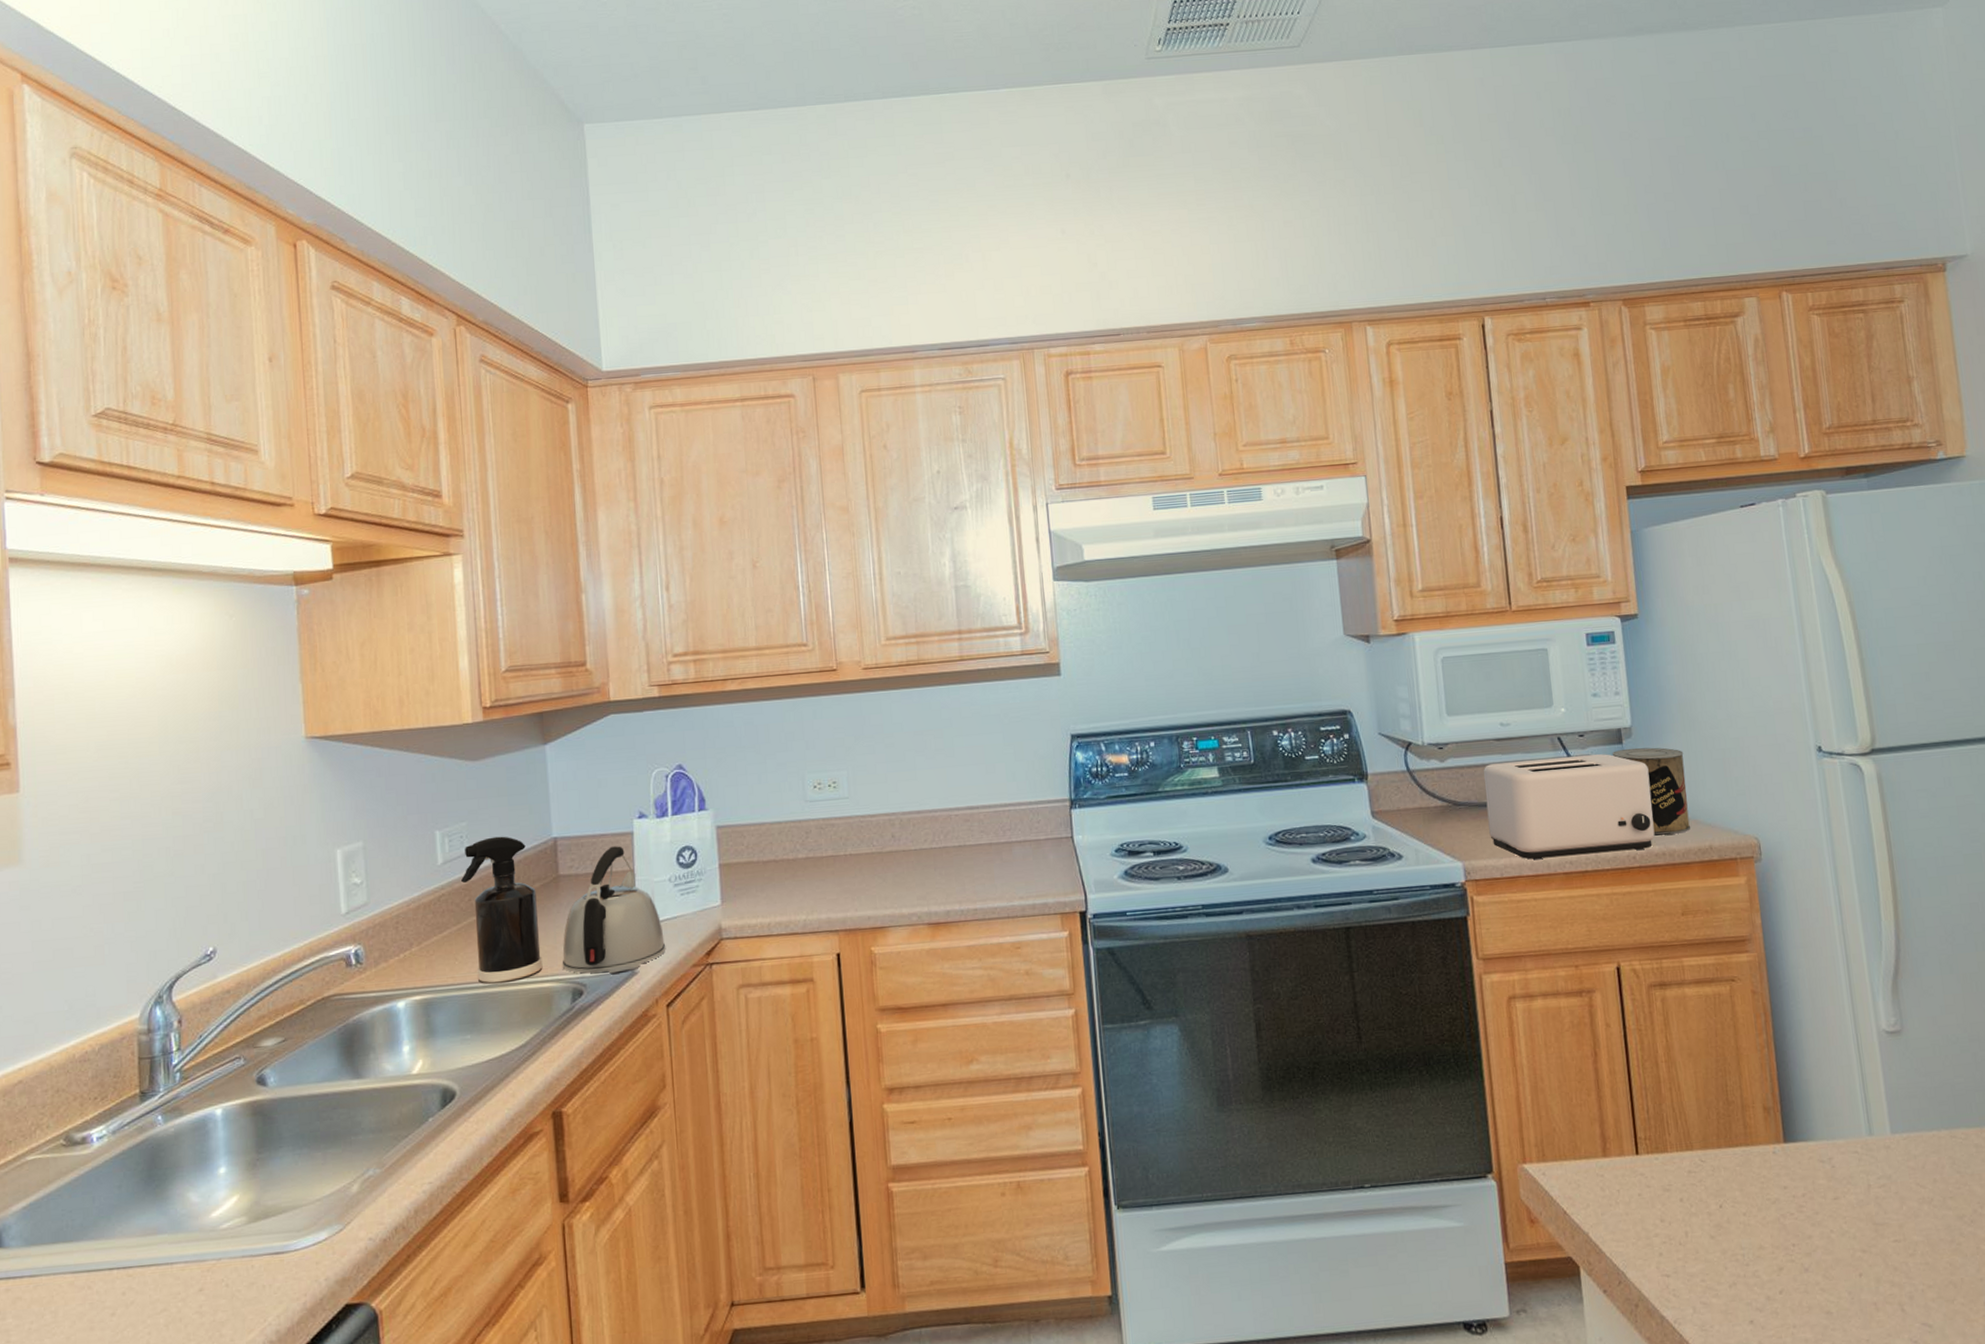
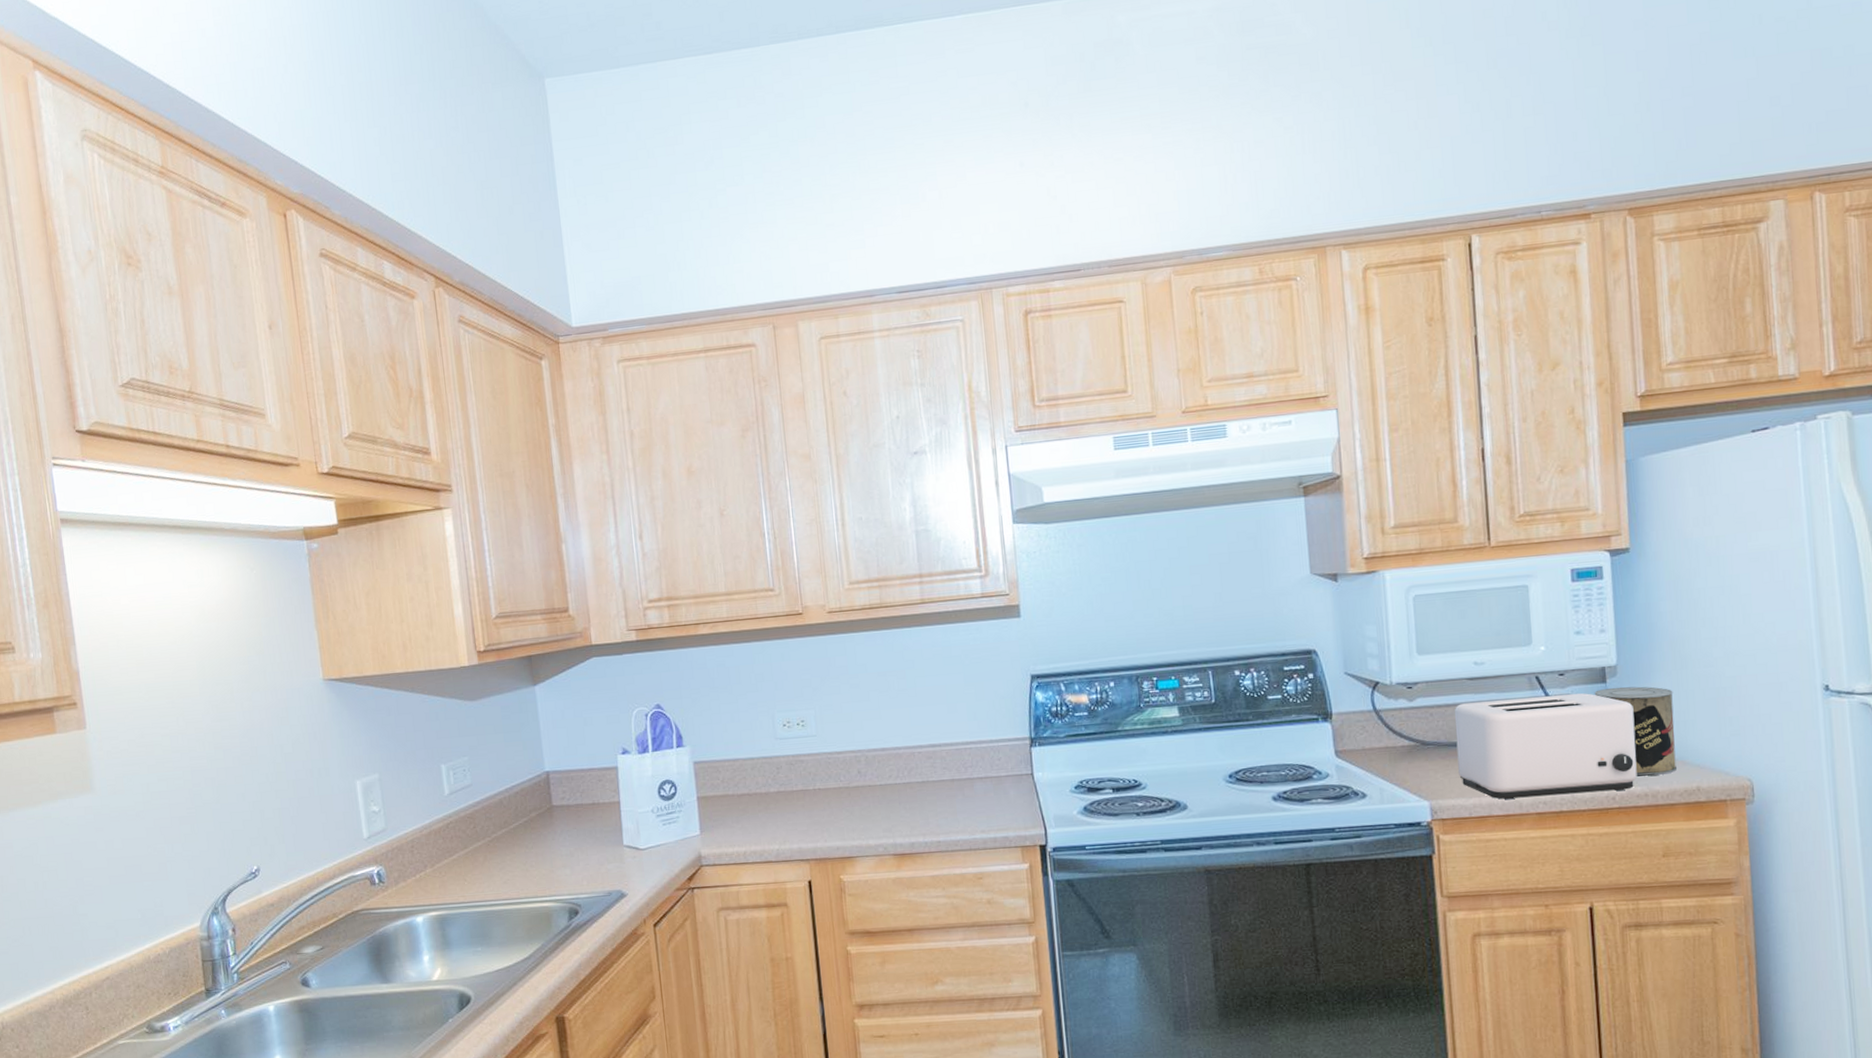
spray bottle: present [461,836,543,985] -> none [466,769,542,904]
kettle: present [562,846,666,975] -> none [558,779,651,897]

